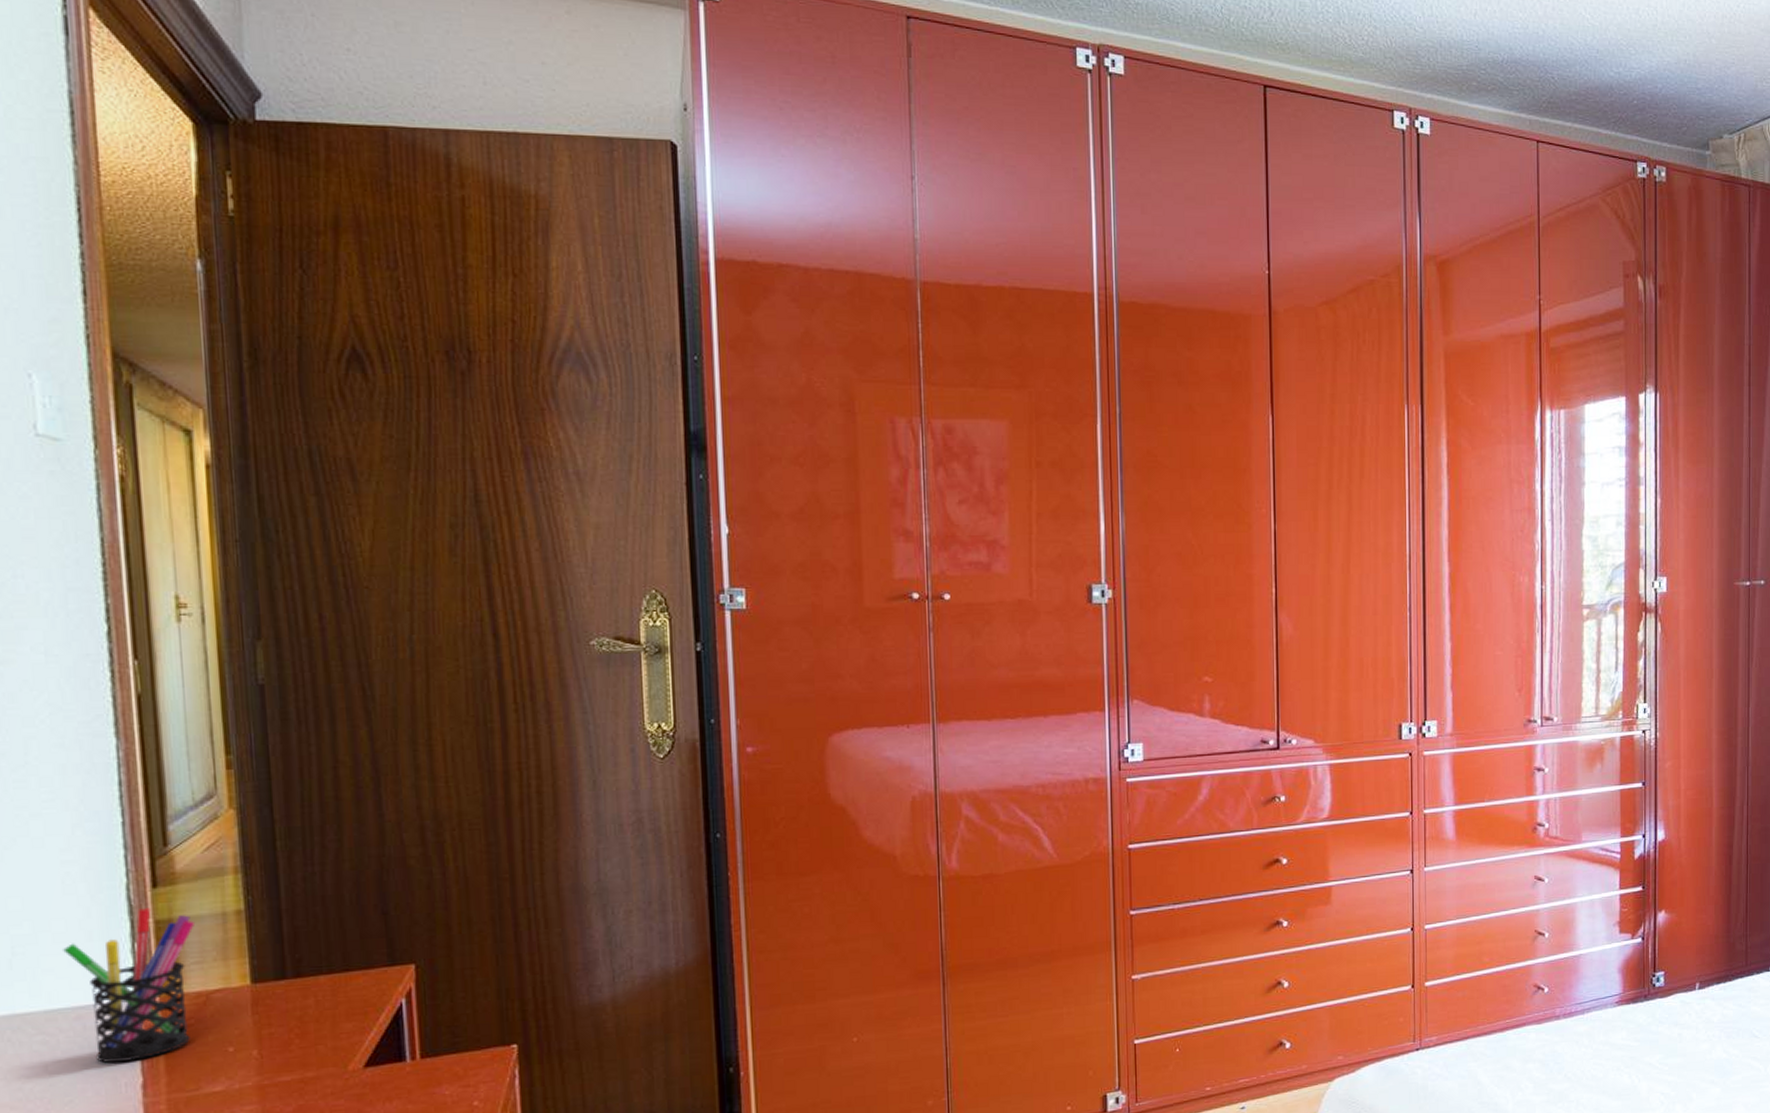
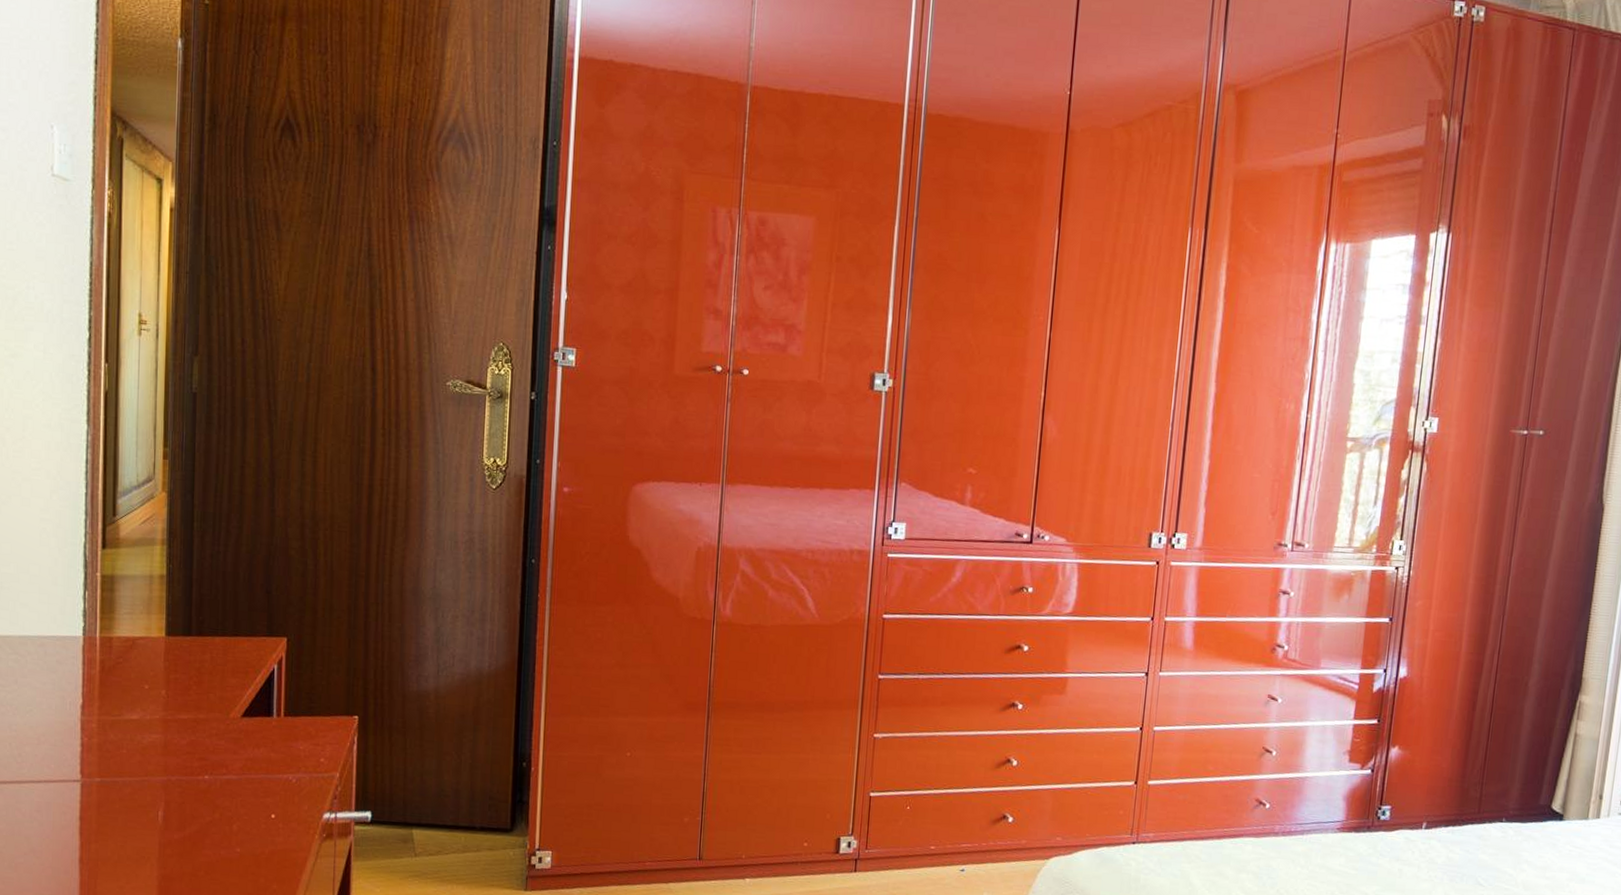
pen holder: present [63,908,196,1064] -> none [36,564,130,685]

